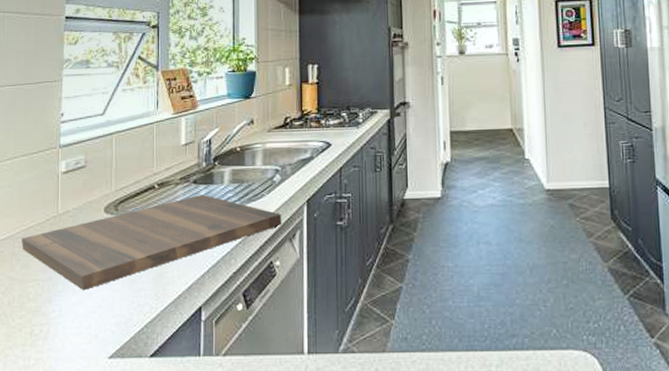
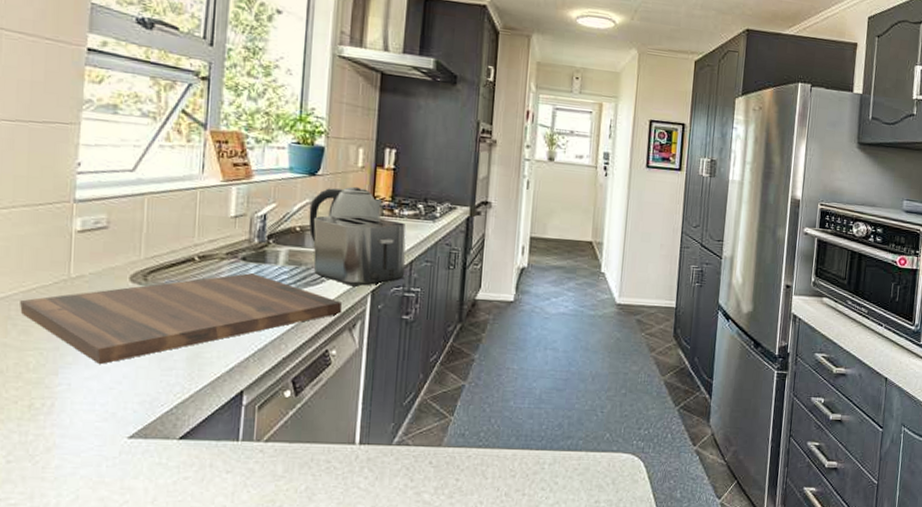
kettle: none [247,103,309,160] -> present [308,186,382,242]
toaster: none [251,130,336,198] -> present [313,215,406,287]

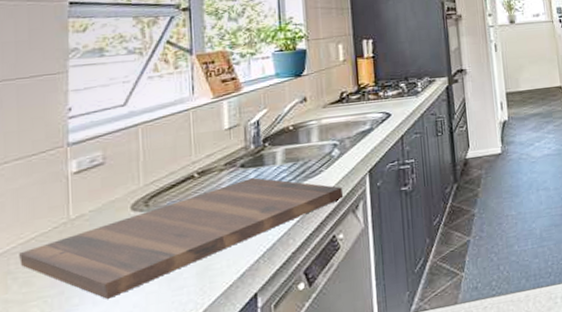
kettle: present [308,186,382,242] -> none [299,79,367,137]
toaster: present [313,215,406,287] -> none [304,102,398,171]

